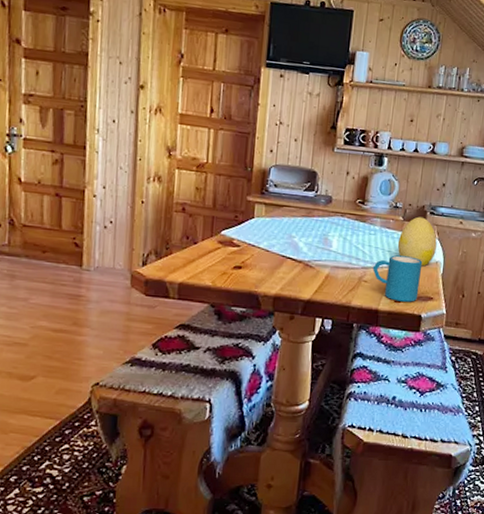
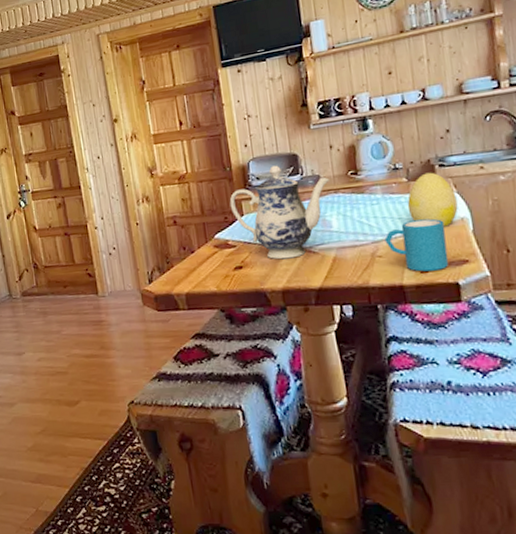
teapot: none [243,177,339,268] -> present [229,165,329,260]

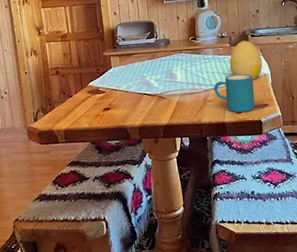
teapot: present [229,165,329,260] -> none [101,30,176,103]

